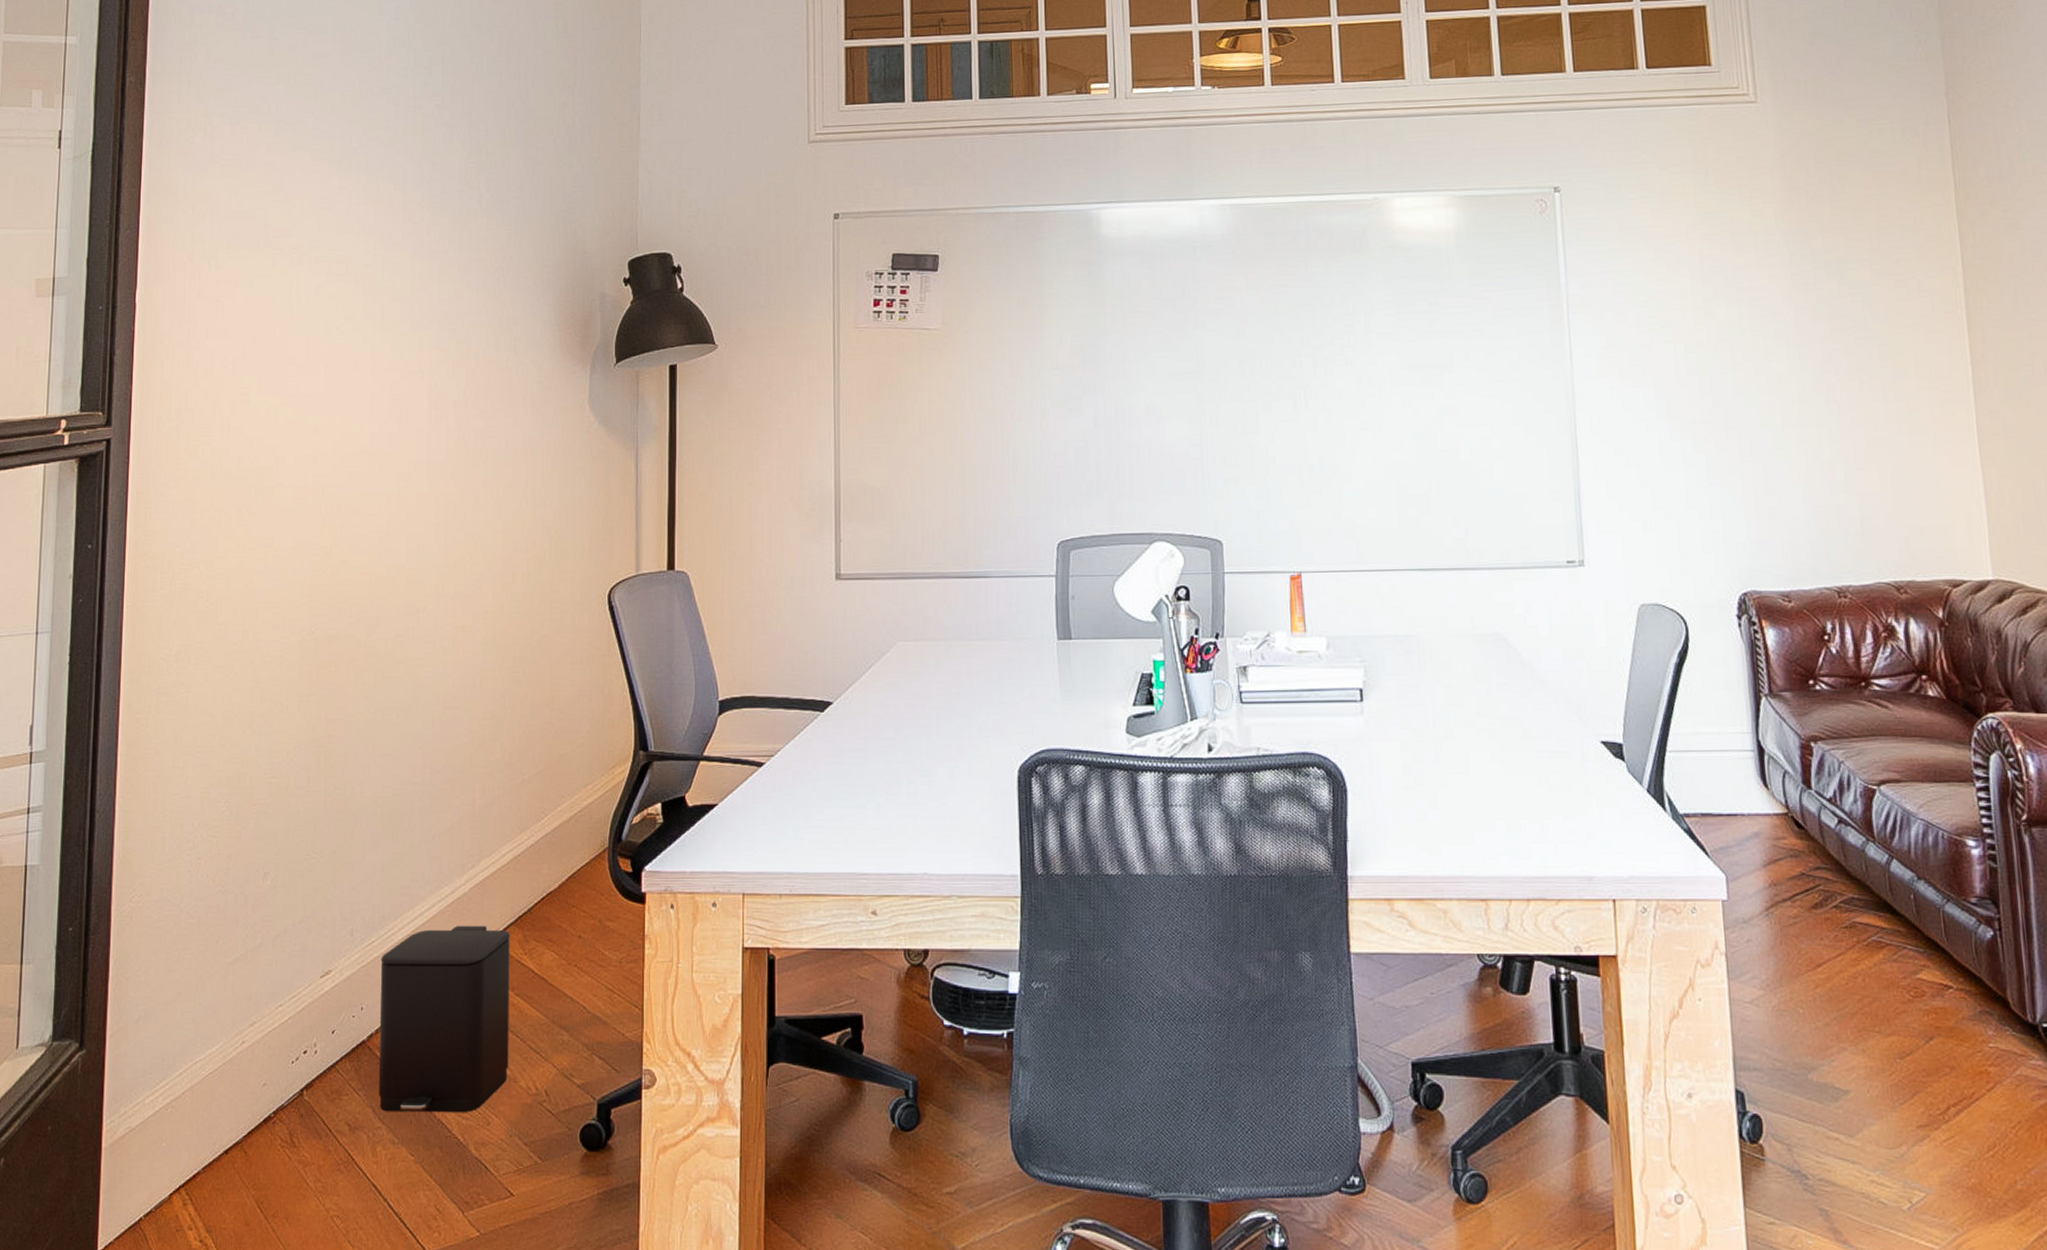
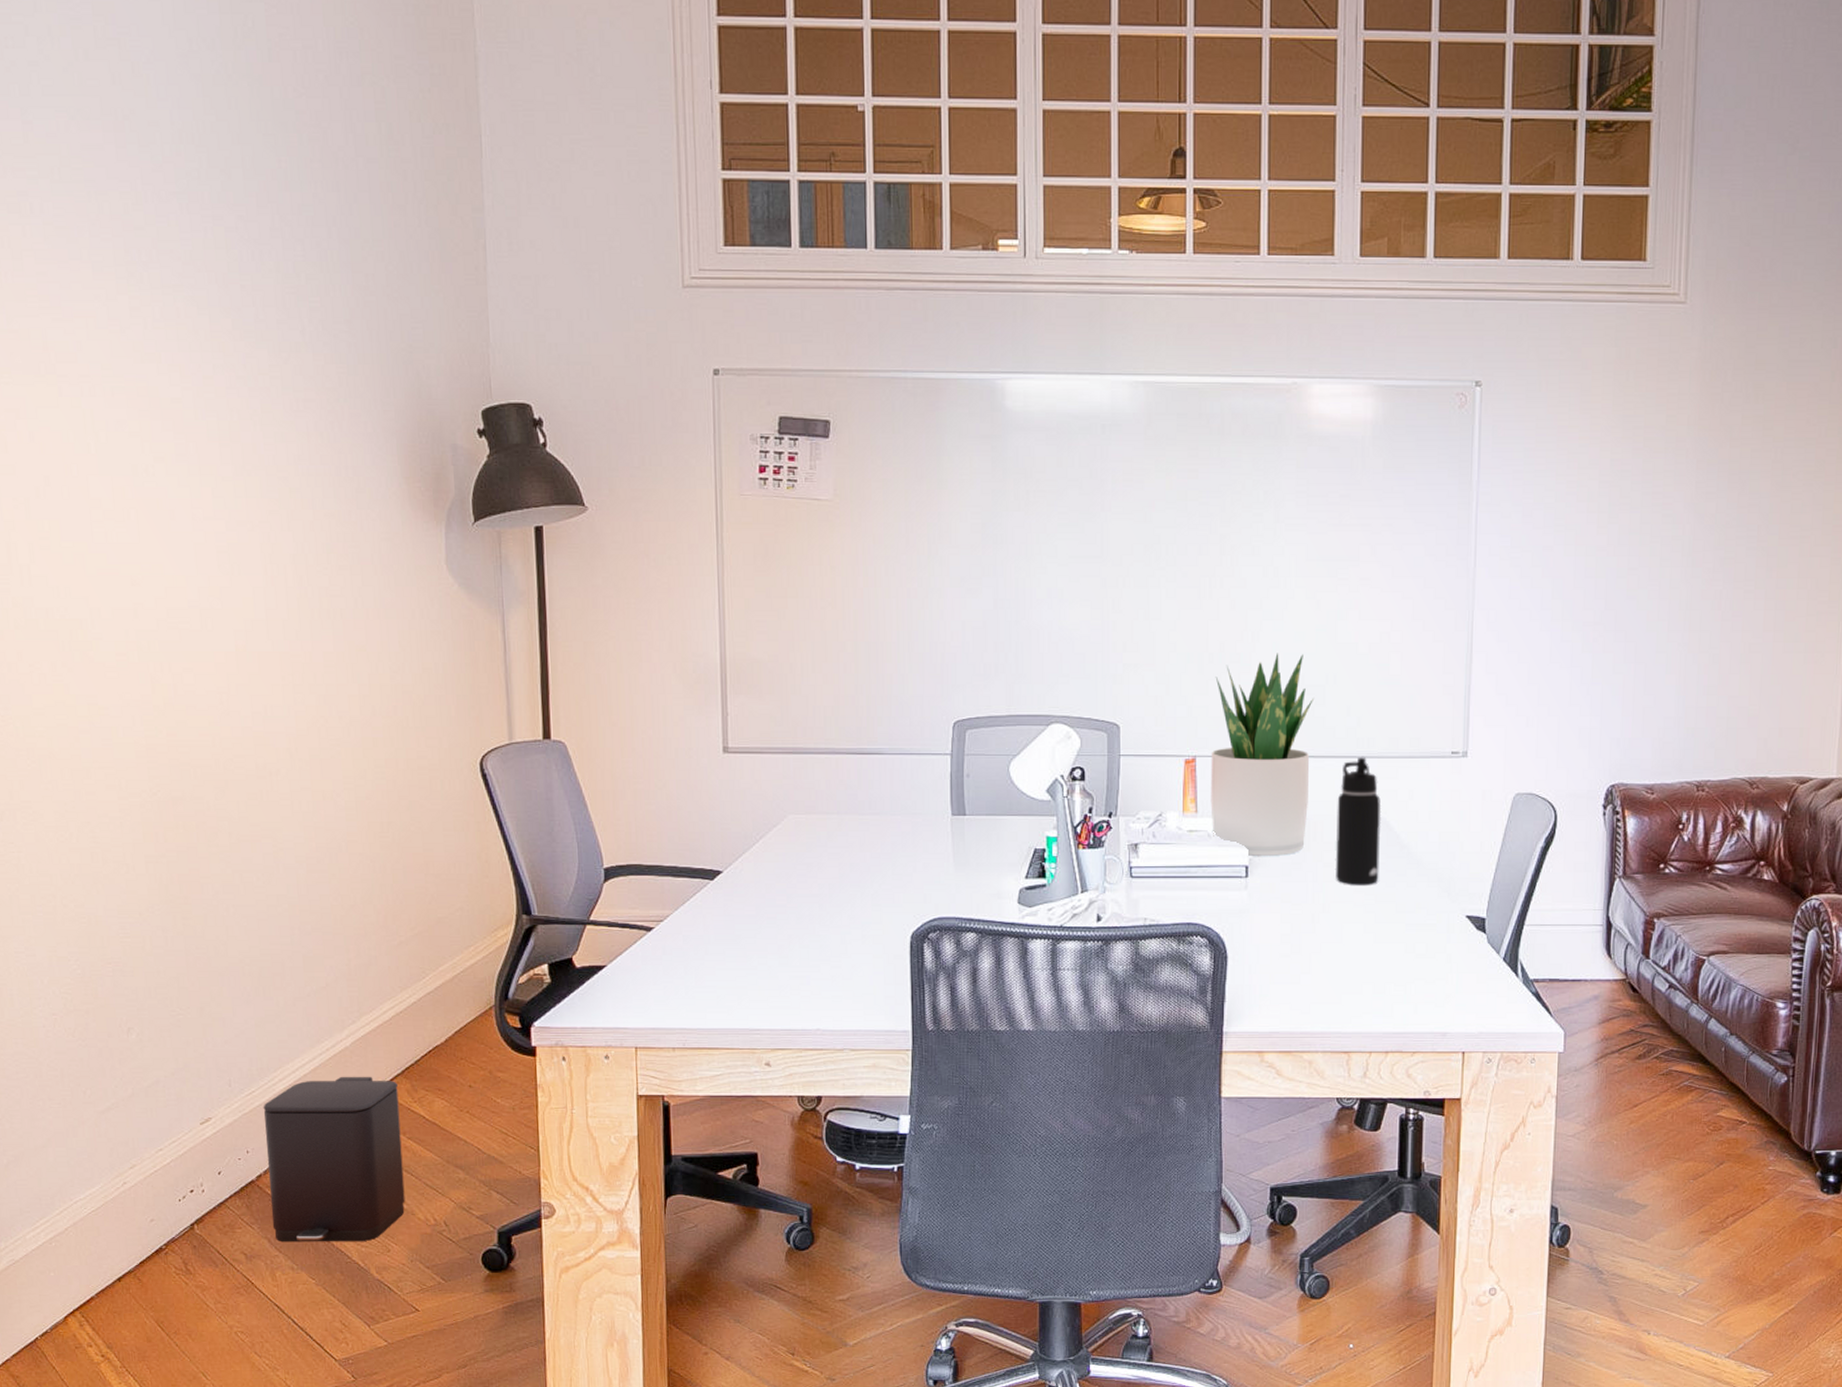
planter: none [1316,463,1421,679] -> present [1210,653,1315,857]
water bottle: none [1451,568,1503,708] -> present [1335,756,1382,885]

